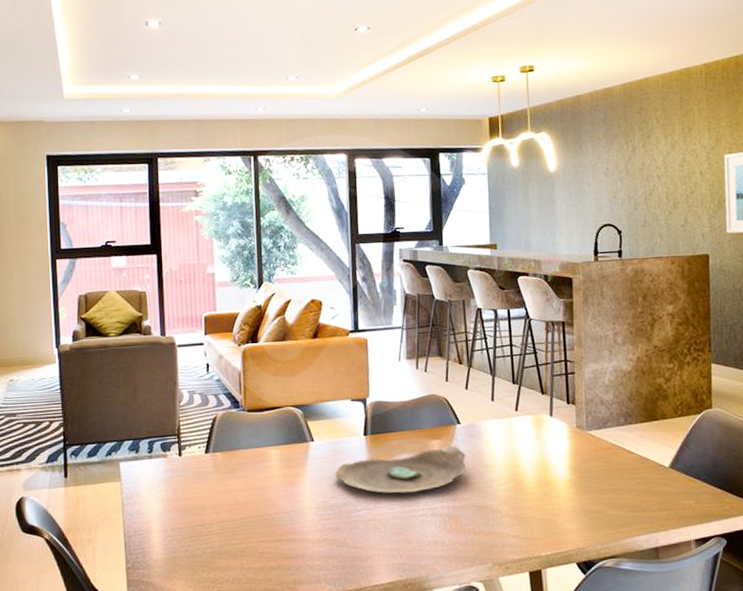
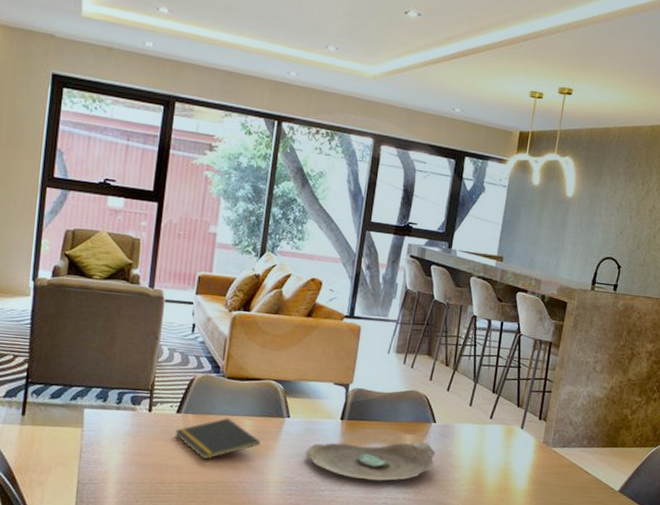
notepad: none [206,451,290,496] -> present [175,418,260,460]

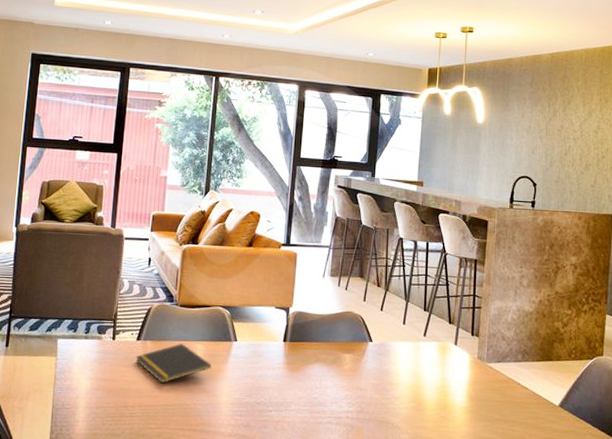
decorative bowl: present [304,442,436,481] -> none [252,361,374,400]

